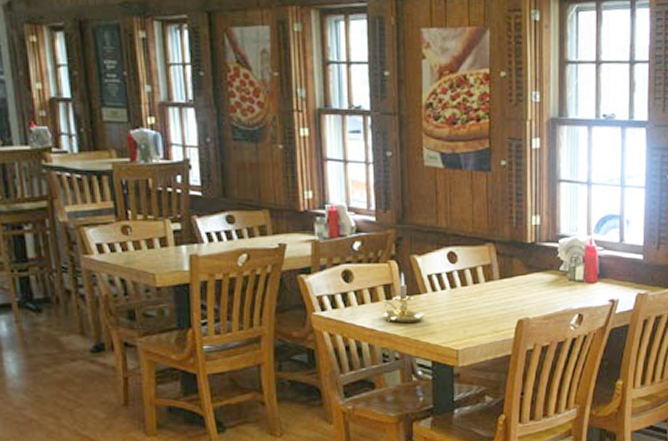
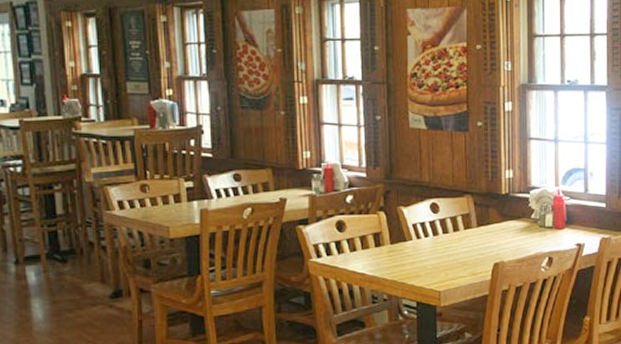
candle holder: present [382,272,426,322] -> none [372,222,411,267]

